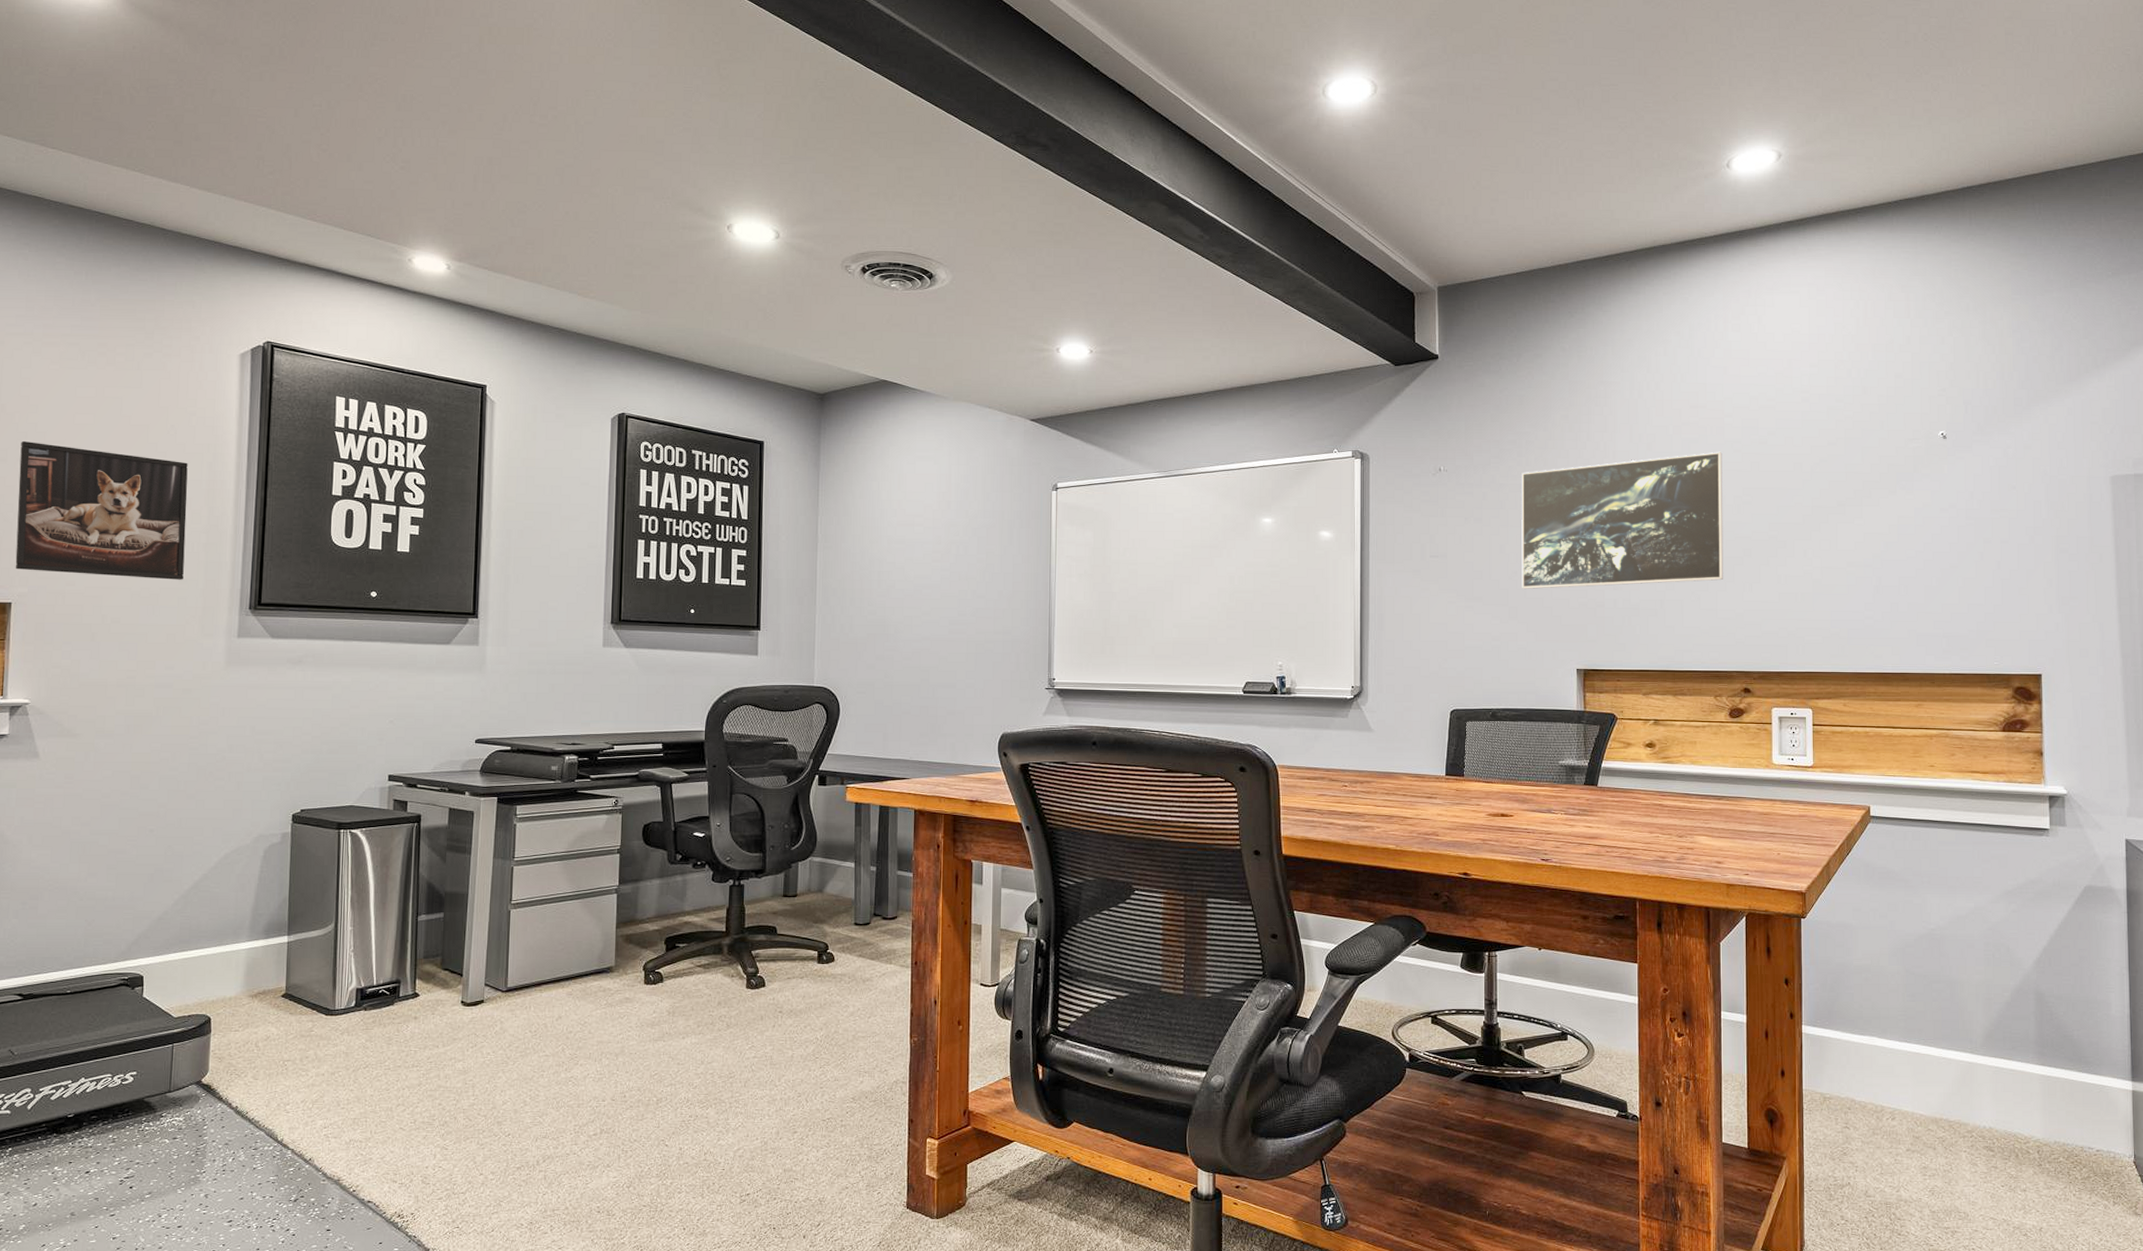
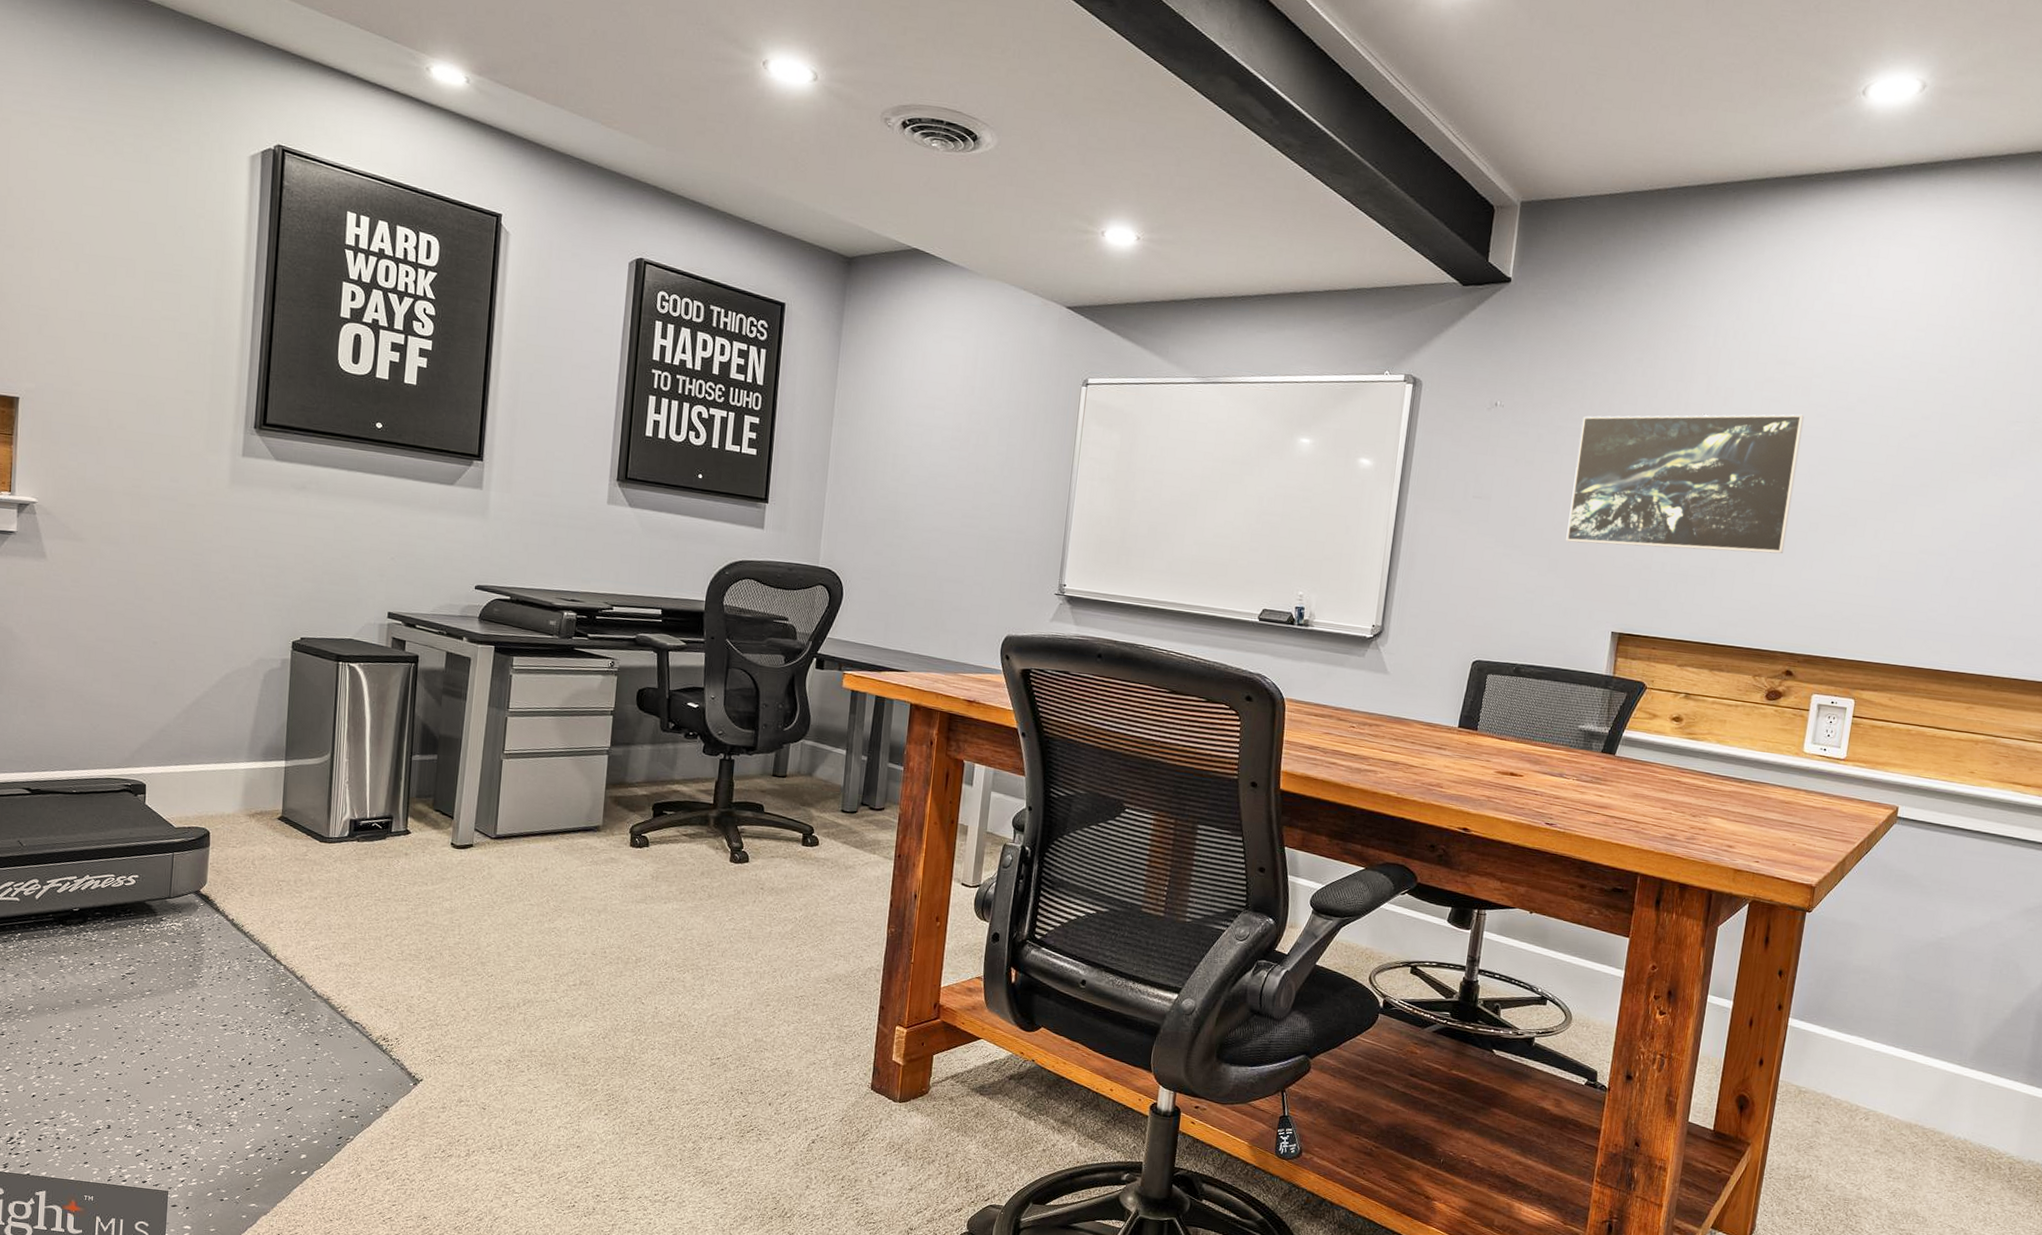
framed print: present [15,440,188,580] -> none [22,228,196,391]

